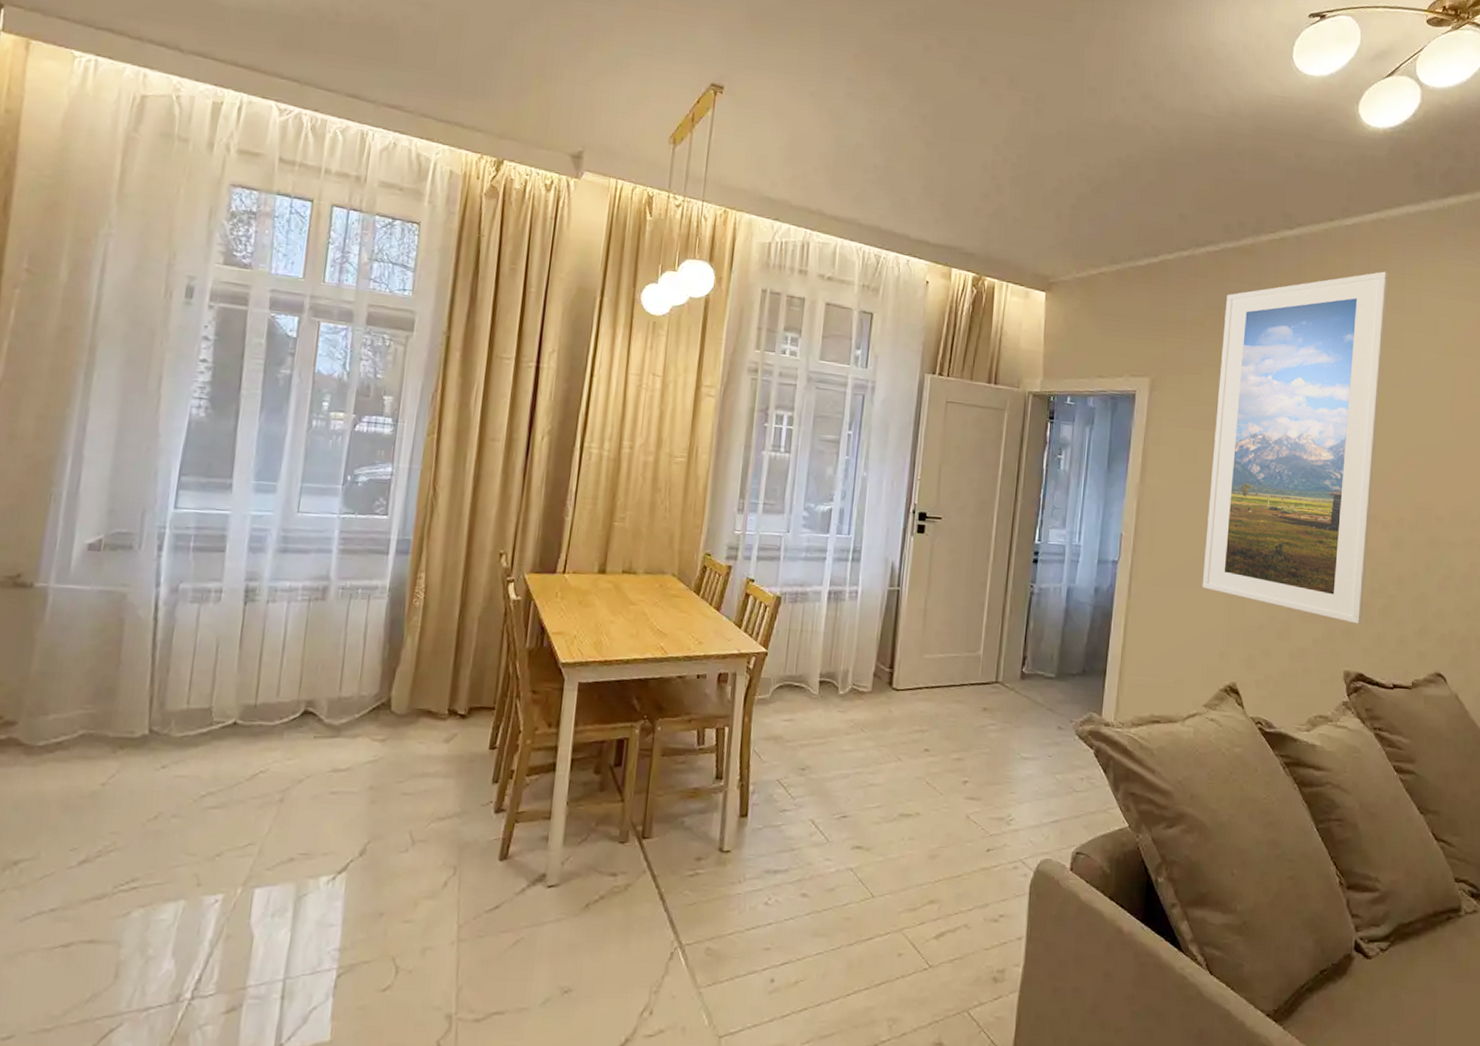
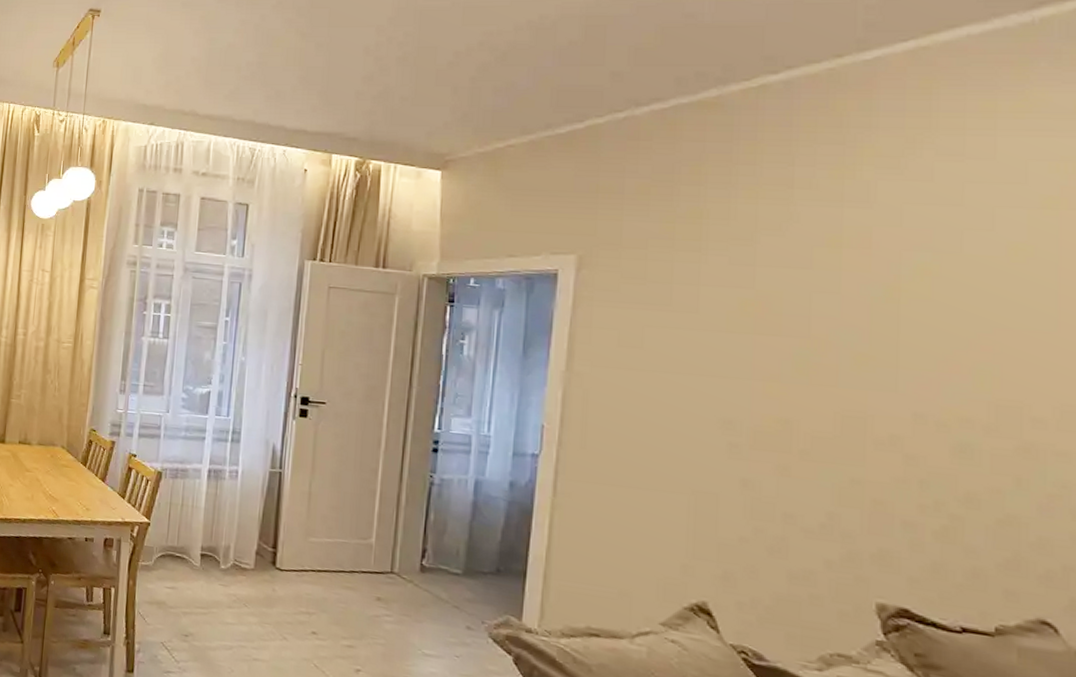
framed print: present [1202,271,1389,625] -> none [654,111,938,548]

